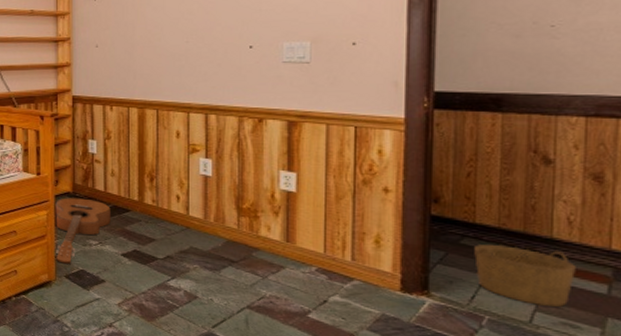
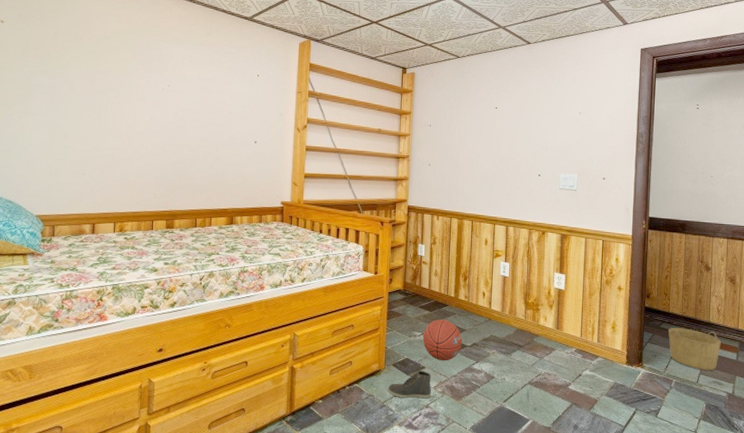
guitar: present [54,198,111,264] -> none [384,294,433,353]
sneaker: none [61,284,114,317] -> present [388,370,432,399]
basketball: none [100,226,152,275] -> present [422,319,462,361]

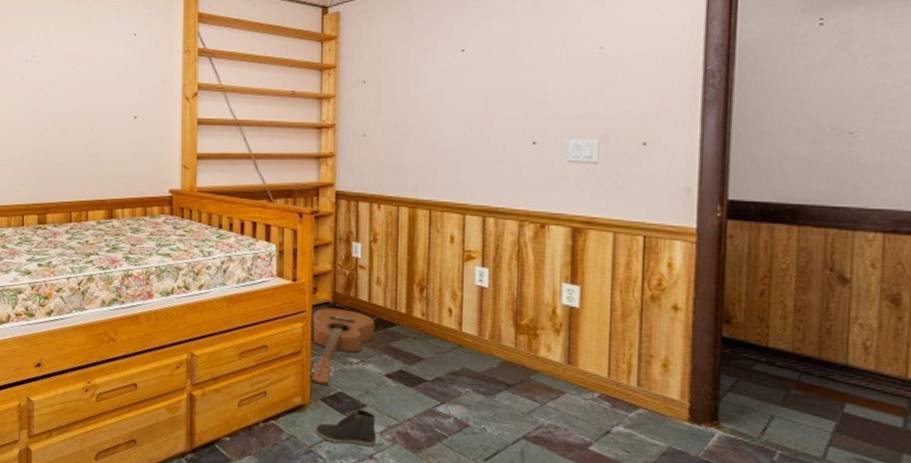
guitar: none [384,294,433,353] -> present [309,308,375,385]
basketball: present [422,319,462,361] -> none [362,342,419,399]
basket: present [668,327,721,371] -> none [767,371,871,442]

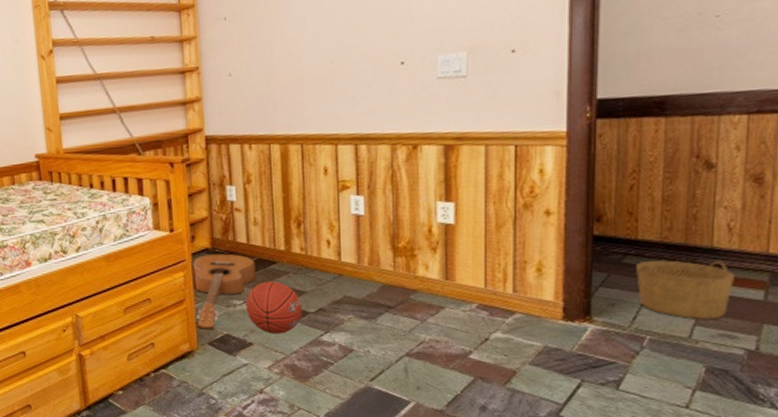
sneaker: present [315,409,376,447] -> none [205,348,265,384]
basketball: none [362,342,419,399] -> present [245,280,303,335]
basket: none [767,371,871,442] -> present [636,259,734,320]

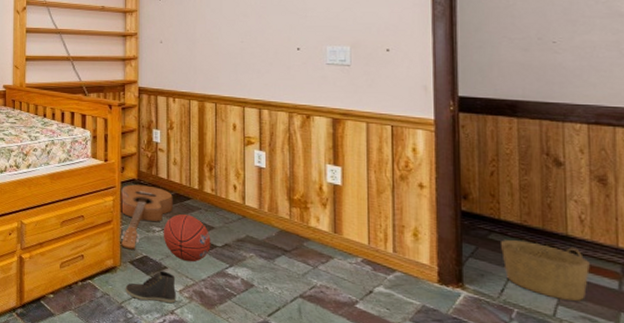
sneaker: none [205,348,265,384] -> present [125,270,176,304]

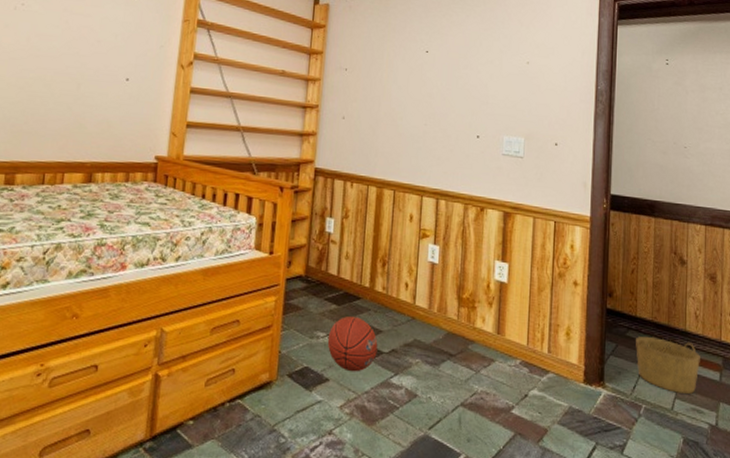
guitar: present [119,184,173,250] -> none [278,282,342,360]
sneaker: present [125,270,176,304] -> none [280,383,337,423]

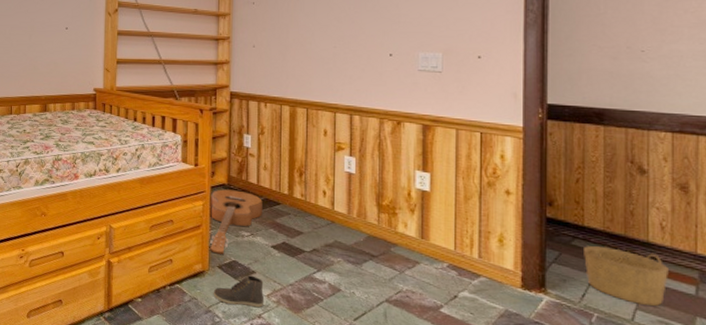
guitar: none [278,282,342,360] -> present [208,189,262,254]
sneaker: none [280,383,337,423] -> present [213,275,264,308]
basketball: present [327,315,378,372] -> none [252,218,299,267]

